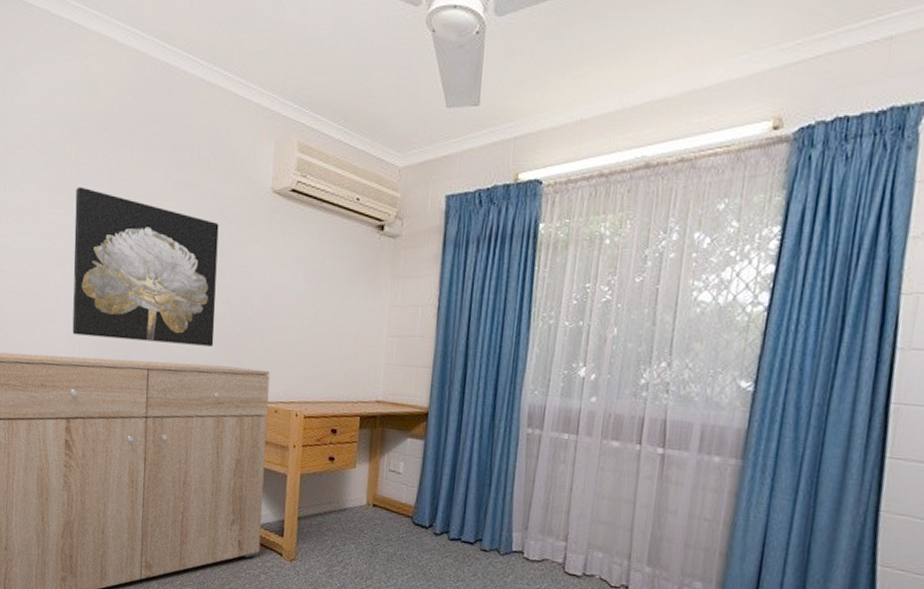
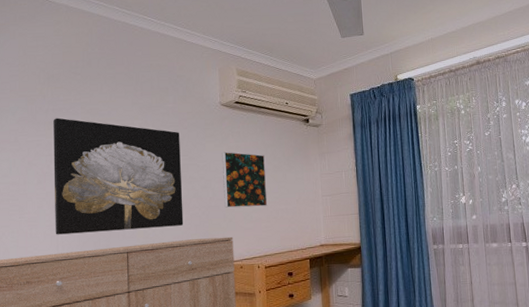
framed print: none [263,257,320,338] -> present [222,151,268,208]

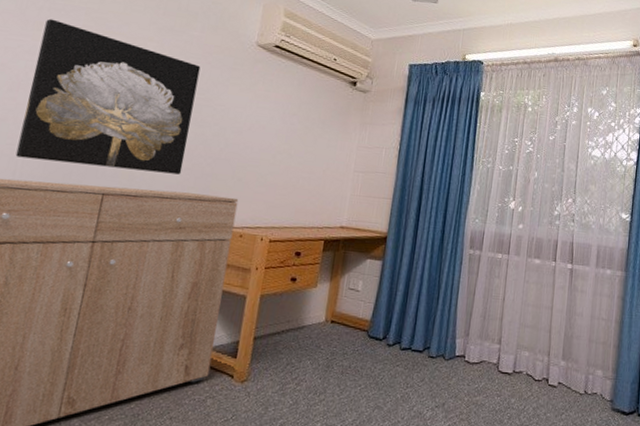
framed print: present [222,151,268,208] -> none [235,98,296,171]

